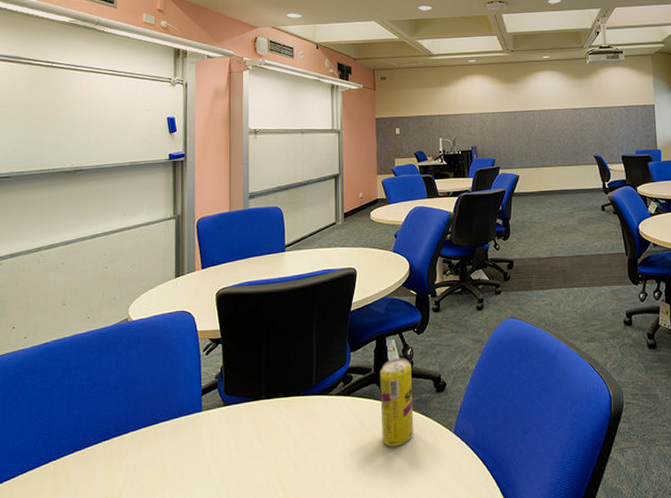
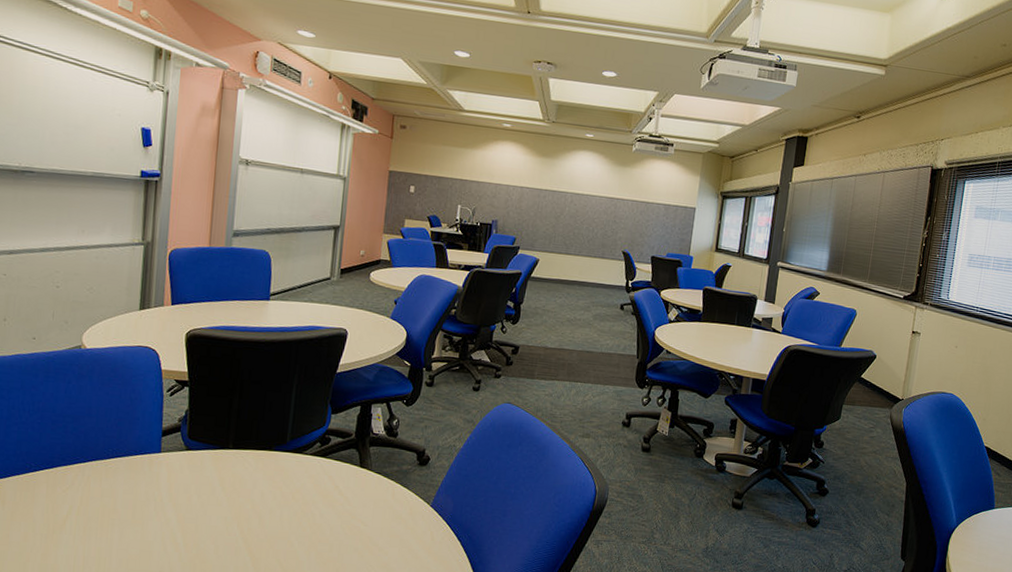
beverage can: present [380,357,414,447] -> none [355,426,396,513]

